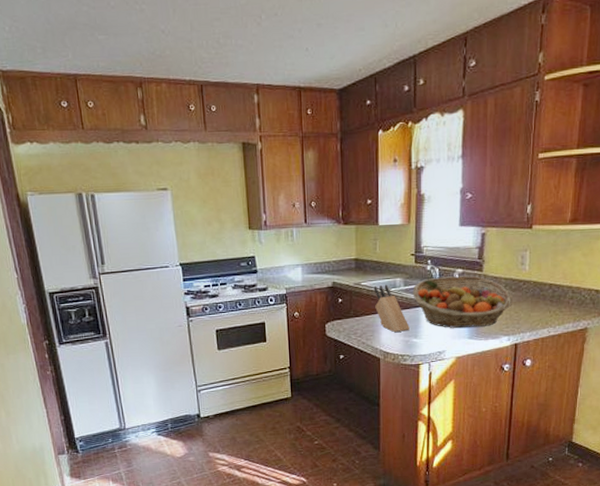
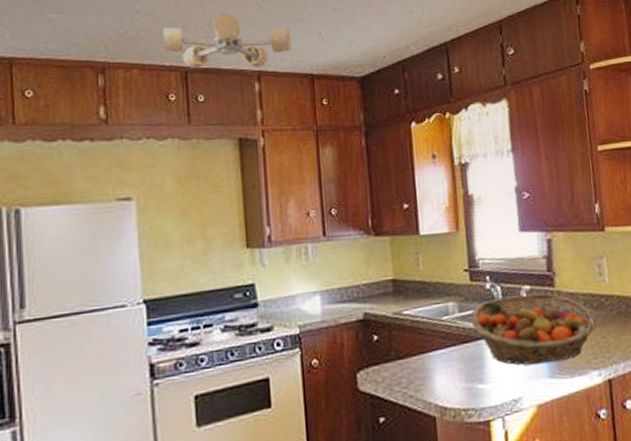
ceiling light: none [183,31,283,82] -> present [163,14,292,68]
knife block: present [374,284,410,332] -> none [419,311,472,377]

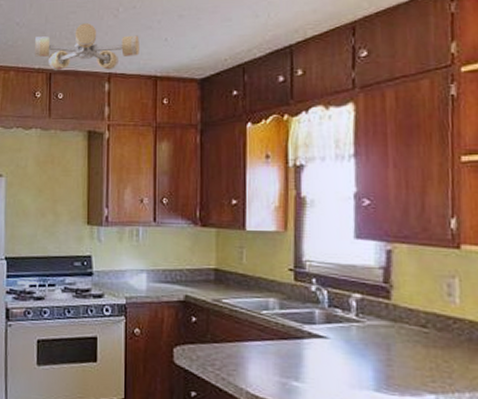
fruit basket: present [470,293,598,365] -> none [291,301,440,377]

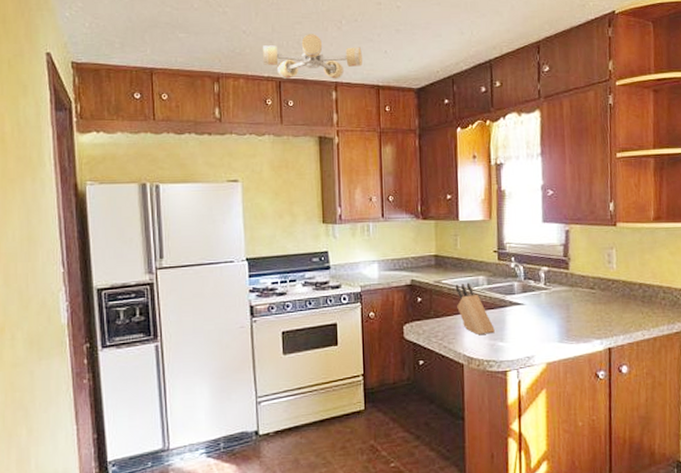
knife block: none [238,304,288,370] -> present [455,282,495,335]

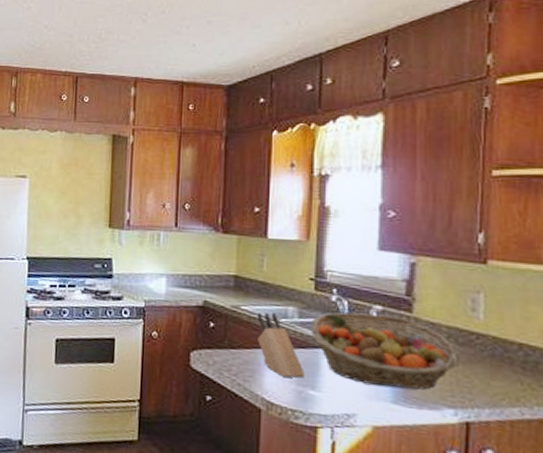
ceiling light: present [263,34,362,79] -> none [62,27,167,74]
fruit basket: none [496,274,603,331] -> present [310,312,461,390]

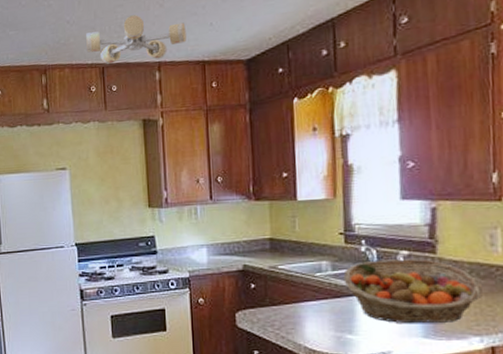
ceiling light: none [62,27,167,74] -> present [86,15,186,64]
knife block: present [257,312,305,378] -> none [293,268,342,325]

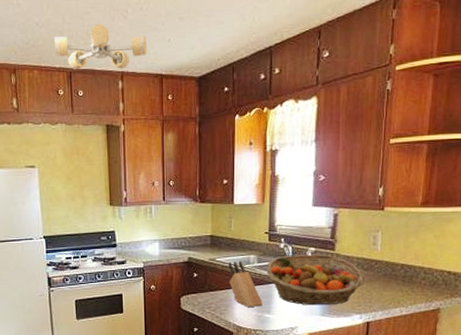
knife block: none [293,268,342,325] -> present [228,260,262,307]

